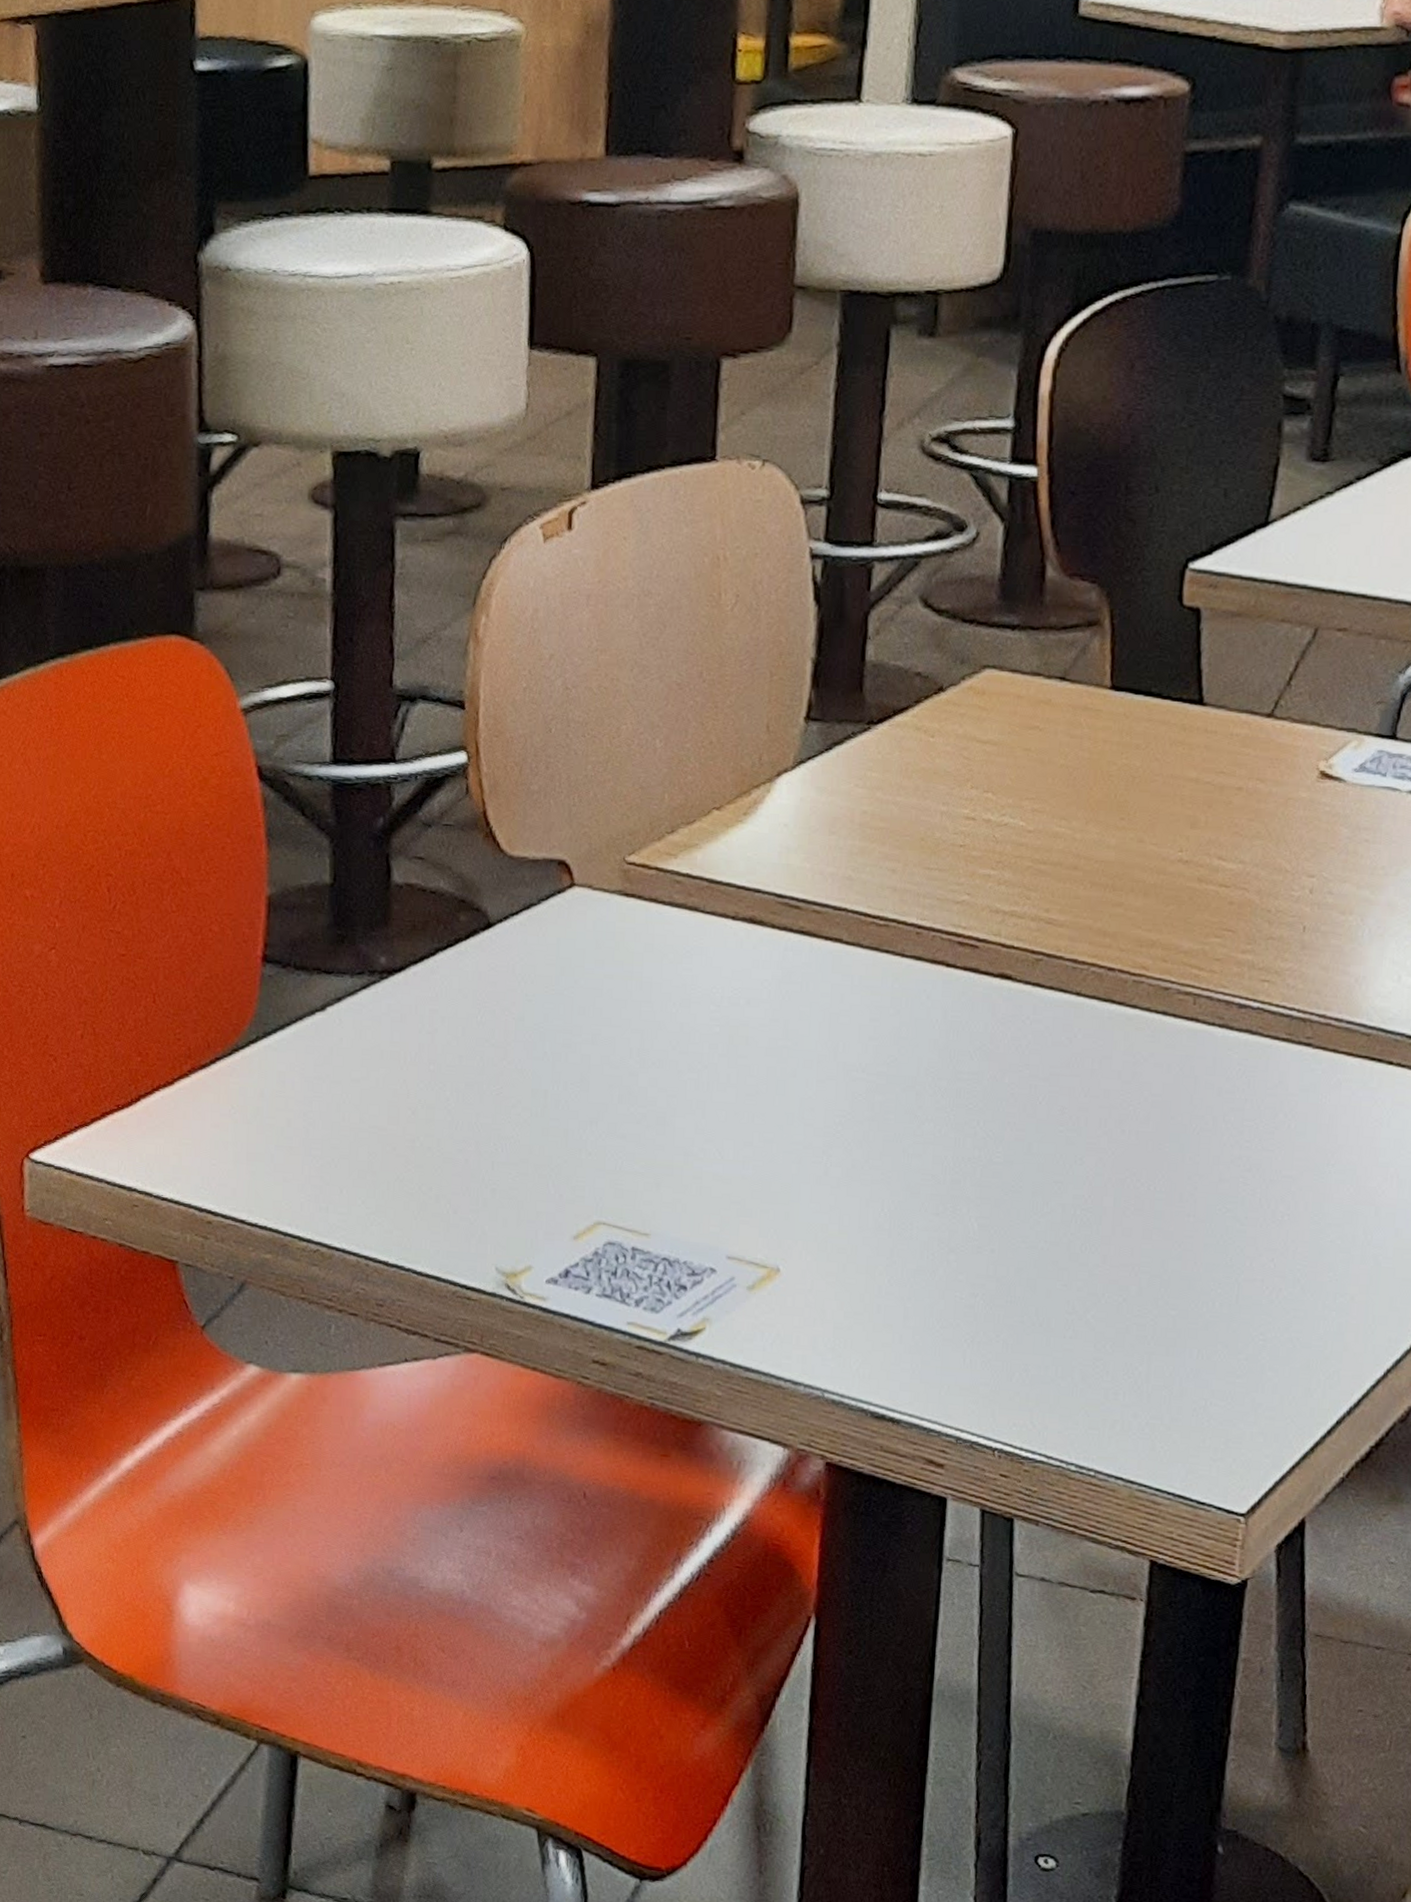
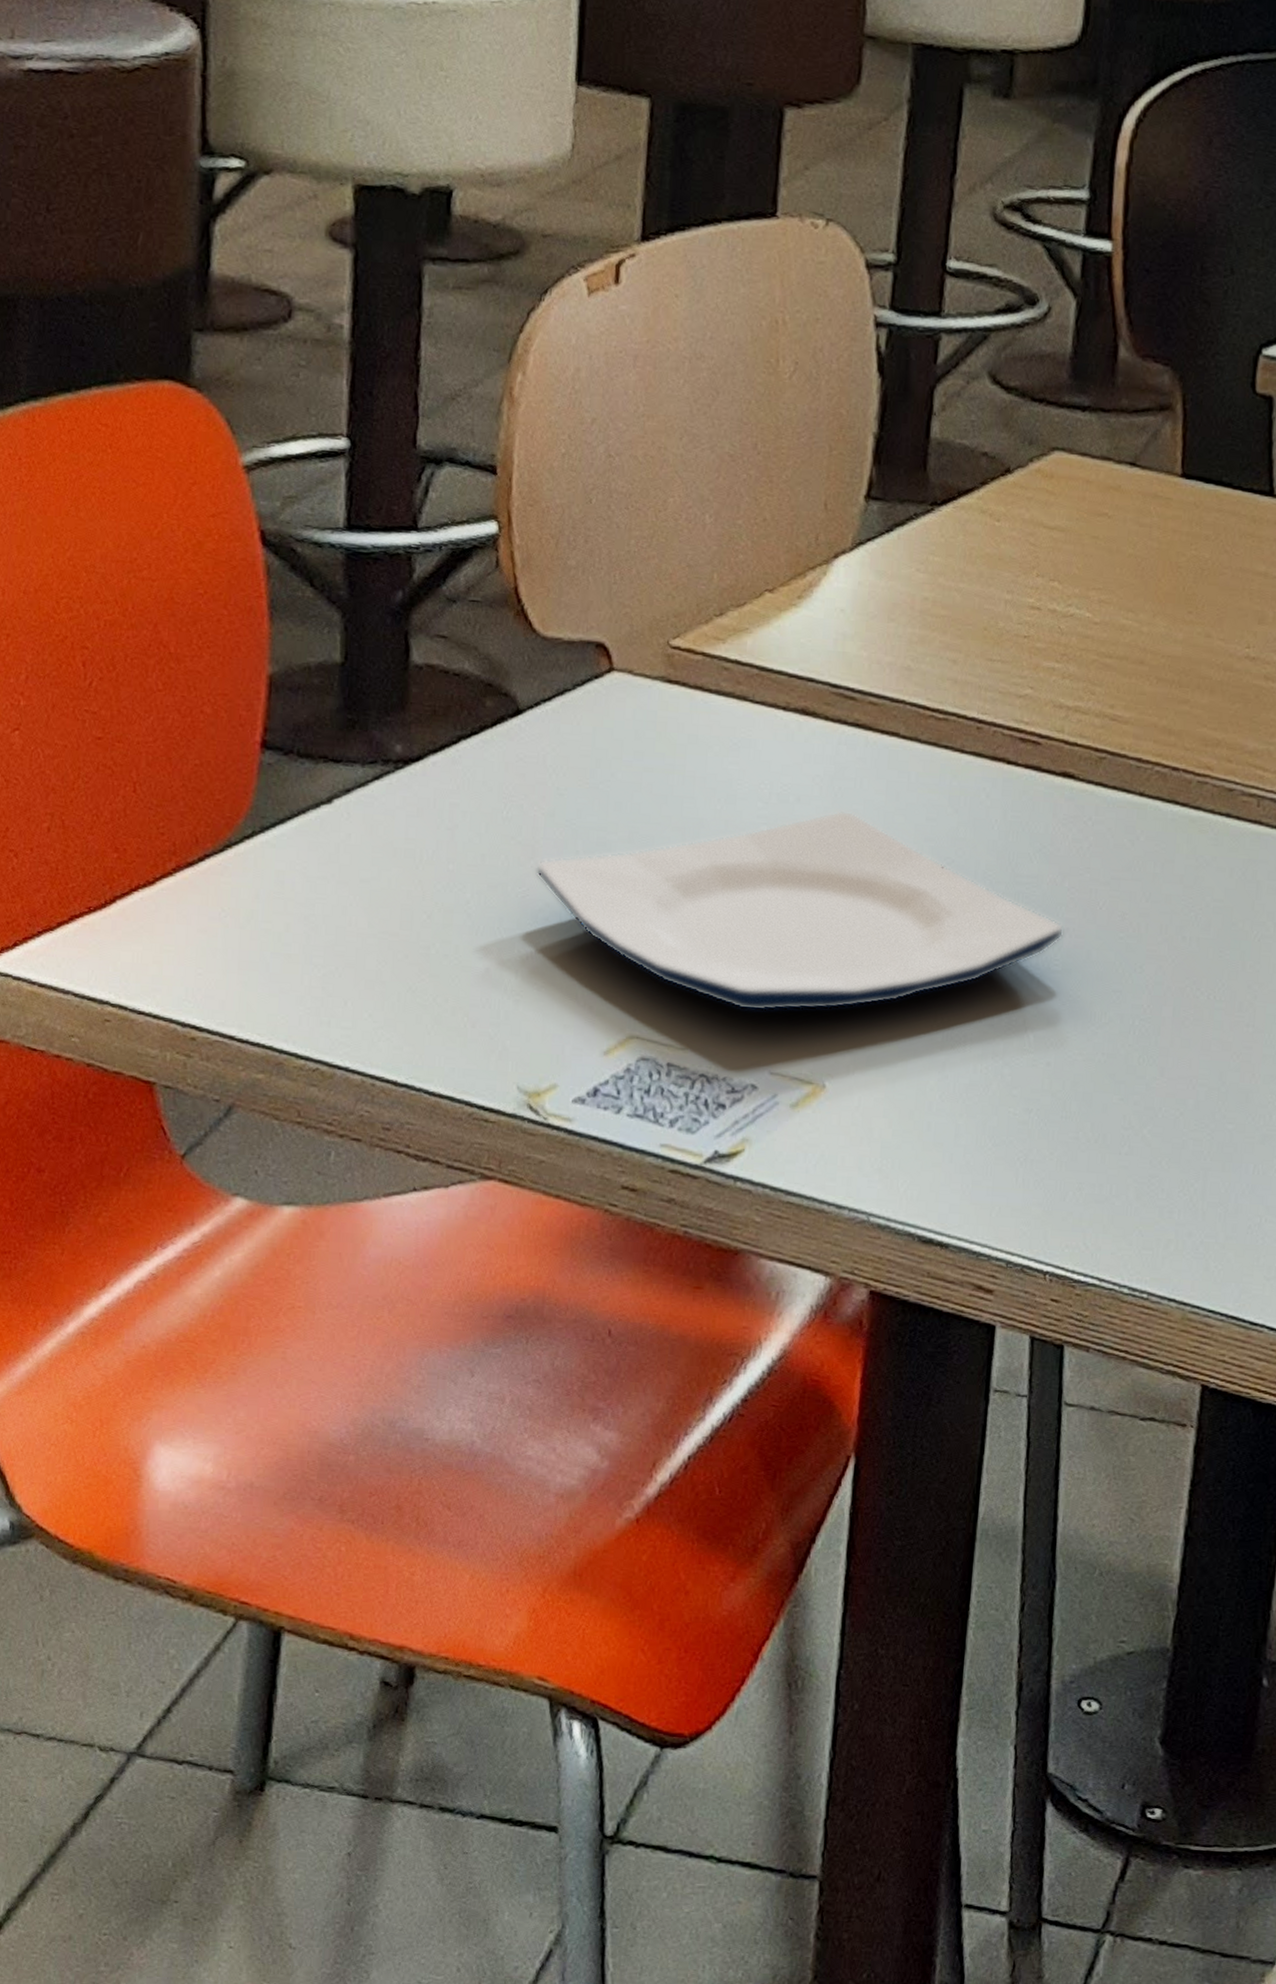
plate: none [508,1012,1006,1200] -> present [535,810,1065,1012]

